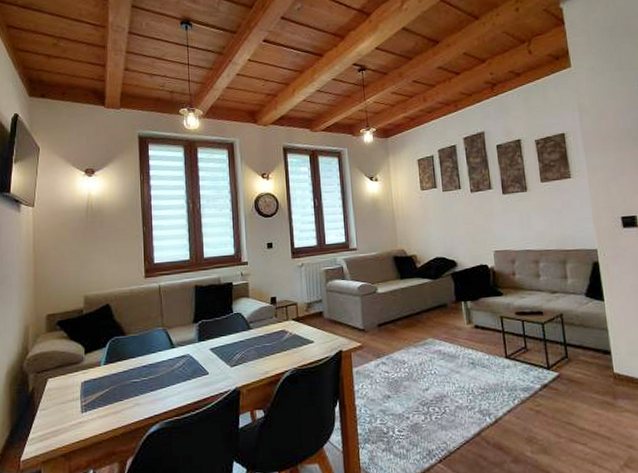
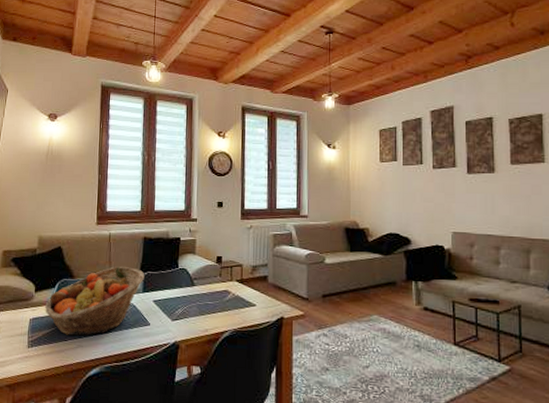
fruit basket: none [97,318,200,395] -> present [45,266,145,336]

